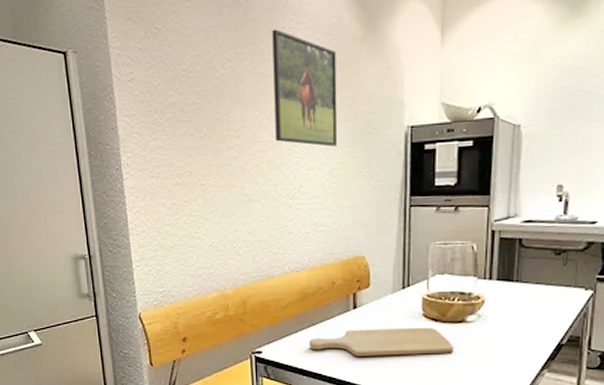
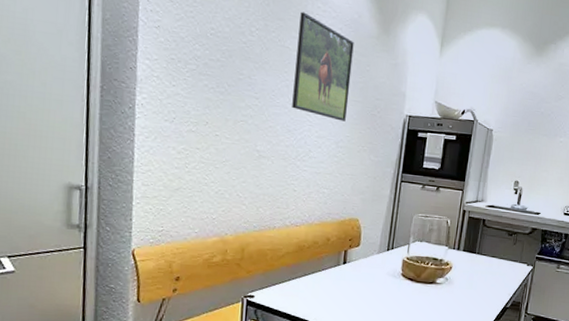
chopping board: present [308,327,453,356] -> none [299,282,424,309]

